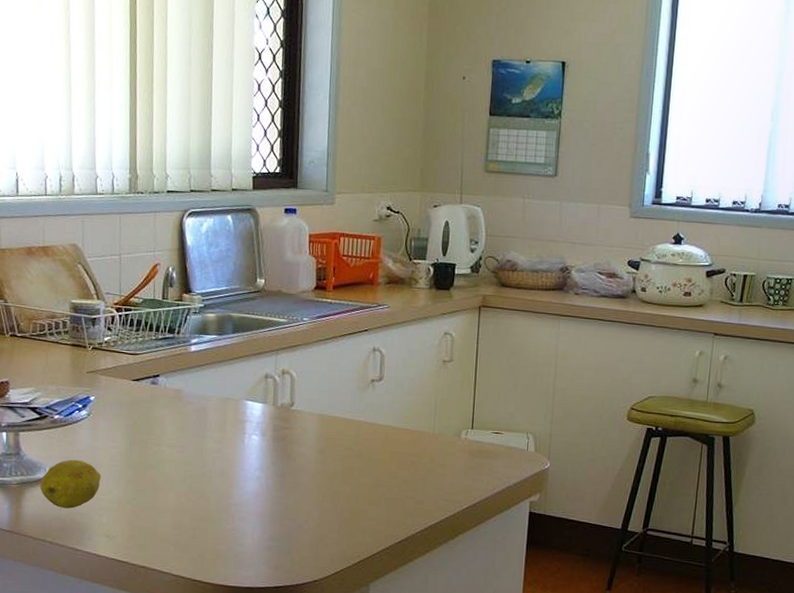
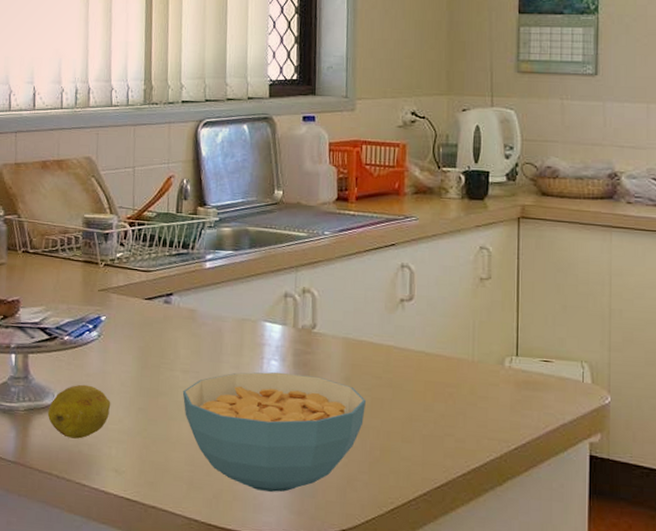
cereal bowl: none [169,445,338,551] -> present [182,372,366,492]

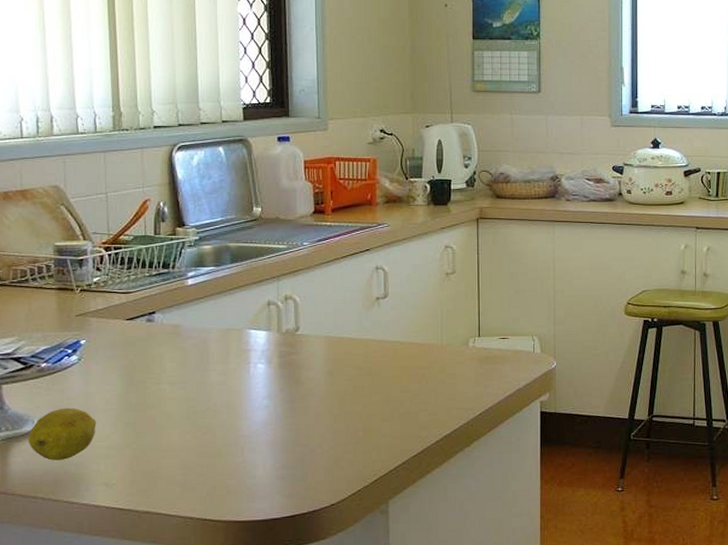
cereal bowl: present [182,372,366,492] -> none [170,373,348,482]

